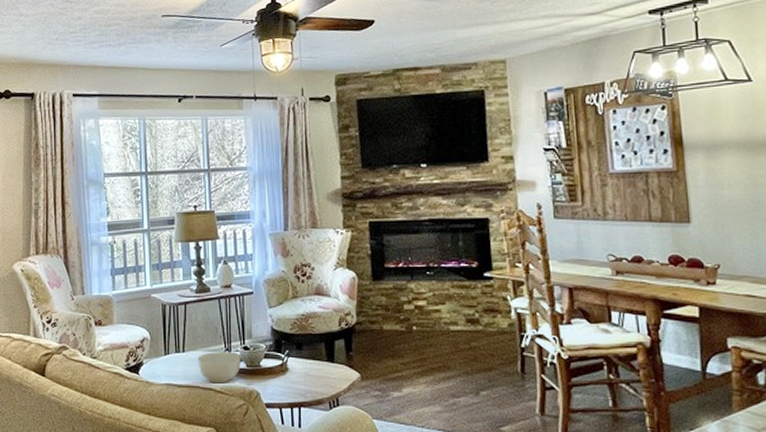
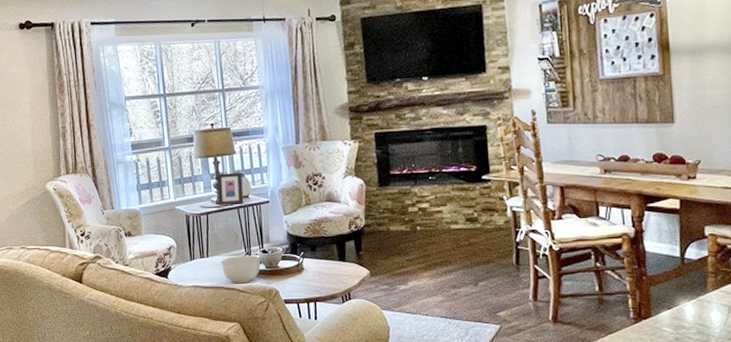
picture frame: none [198,259,226,295] -> present [217,172,244,205]

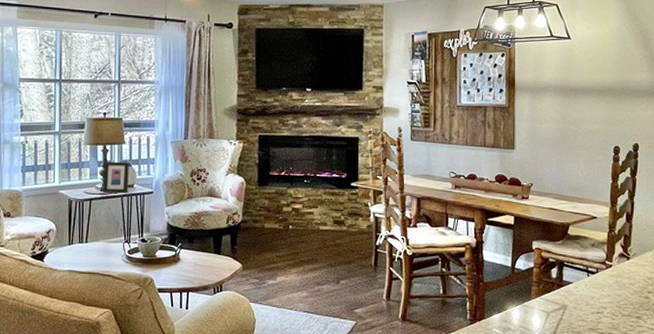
bowl: present [221,255,261,284] -> none [99,243,140,271]

